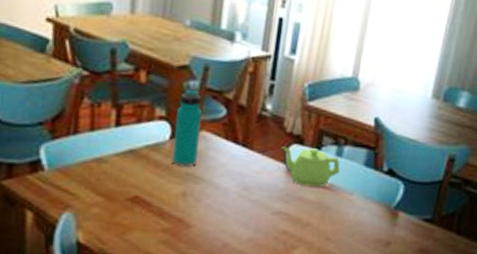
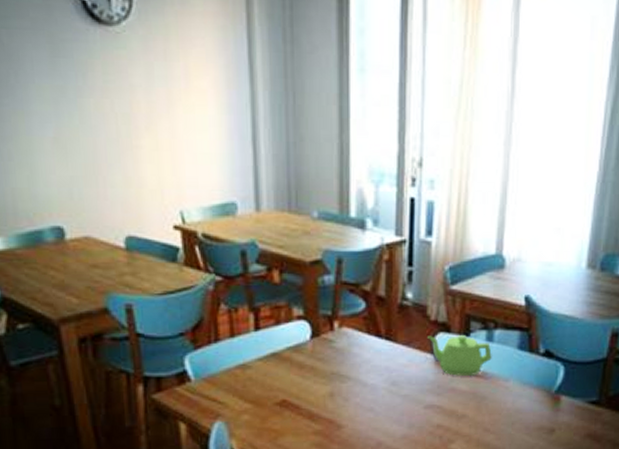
water bottle: present [172,88,202,168] -> none [315,283,340,367]

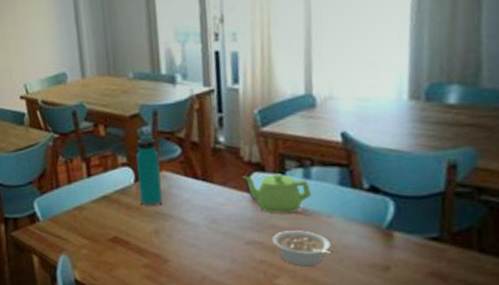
water bottle: none [315,283,340,367] -> present [136,133,162,207]
legume: none [451,394,507,431] -> present [272,230,333,267]

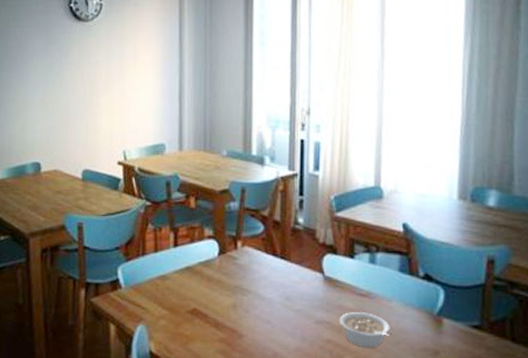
water bottle: present [136,133,162,207] -> none [222,209,243,281]
teapot: present [243,174,311,213] -> none [317,256,375,295]

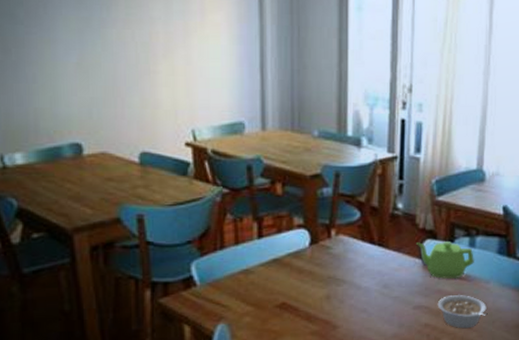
teapot: none [317,256,375,295] -> present [417,241,474,279]

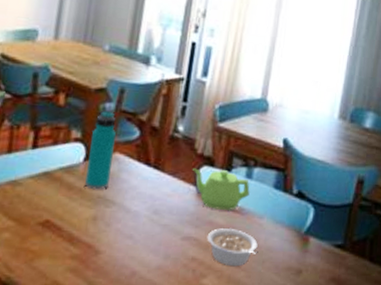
water bottle: none [314,195,337,271] -> present [85,110,116,190]

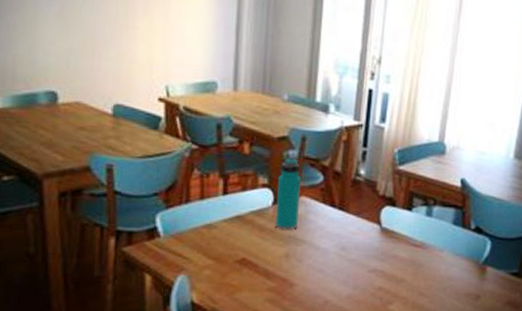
teapot: present [193,168,250,210] -> none [376,208,430,245]
legume: present [207,228,258,267] -> none [392,261,440,294]

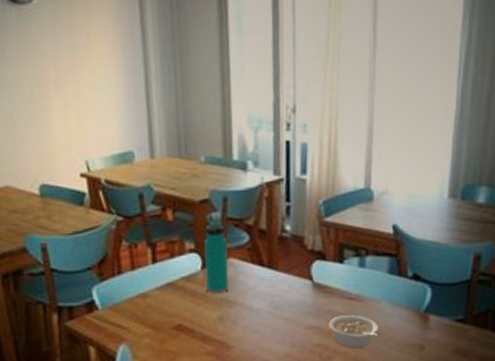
legume: none [392,261,440,294] -> present [328,315,380,349]

